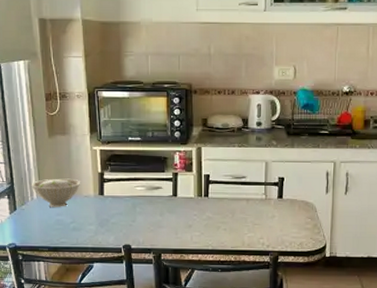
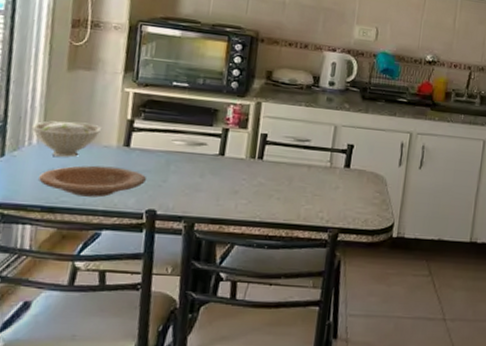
plate: none [42,212,119,238] -> present [38,165,146,198]

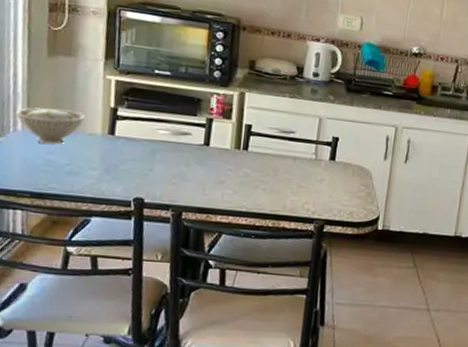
plate: present [38,165,146,198] -> none [25,153,132,185]

